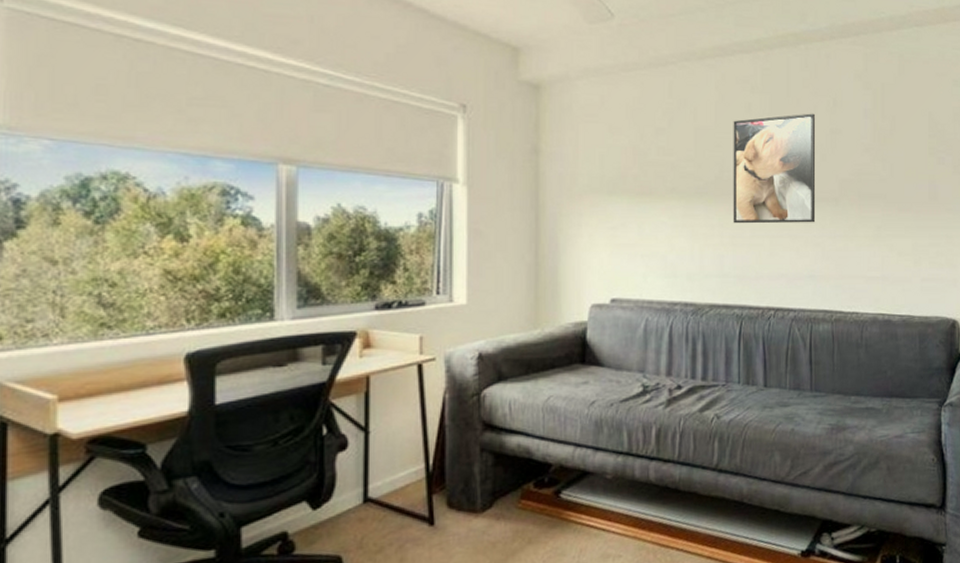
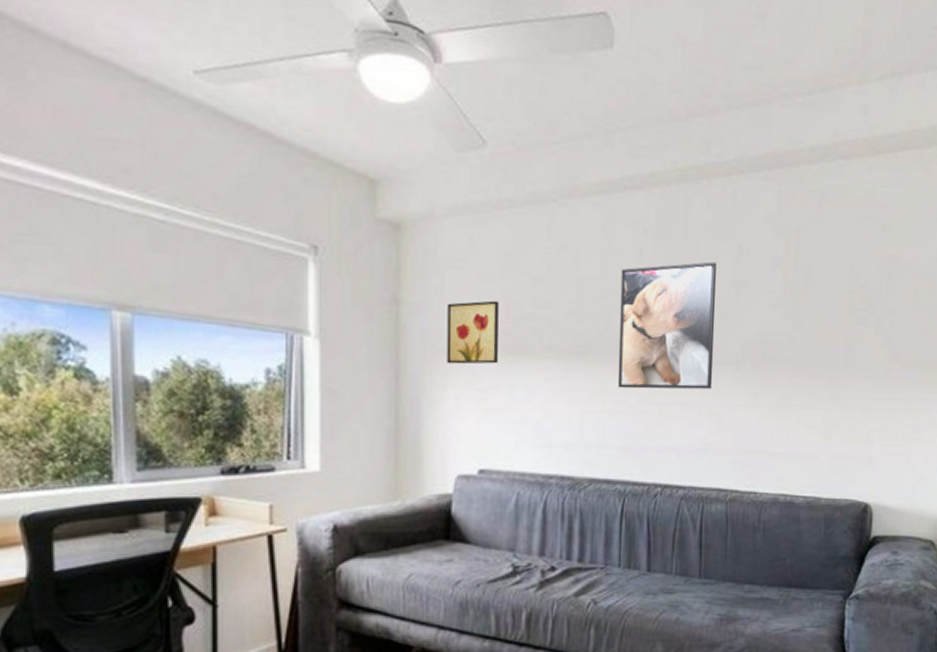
wall art: none [581,149,627,206] -> present [447,300,499,365]

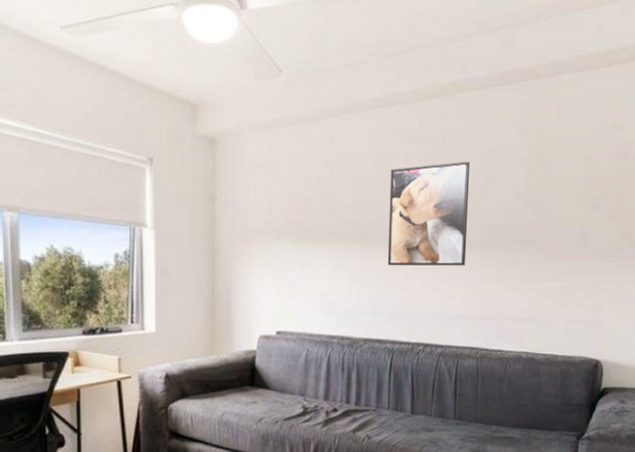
wall art: present [447,300,499,365] -> none [251,197,292,248]

